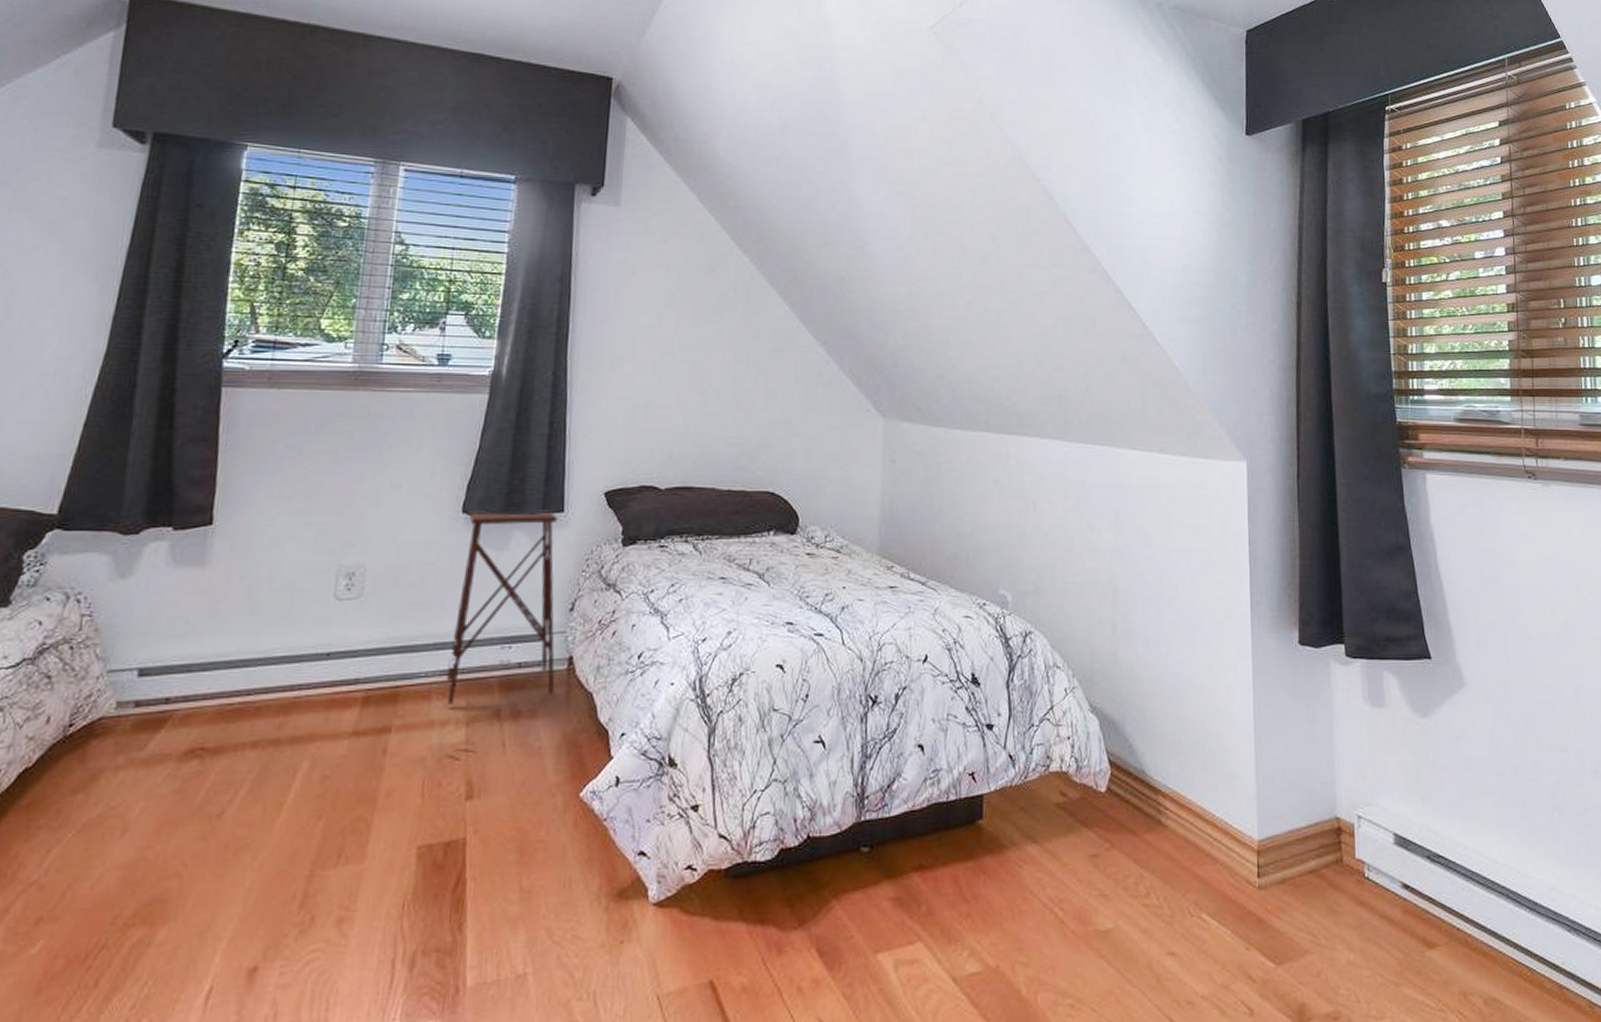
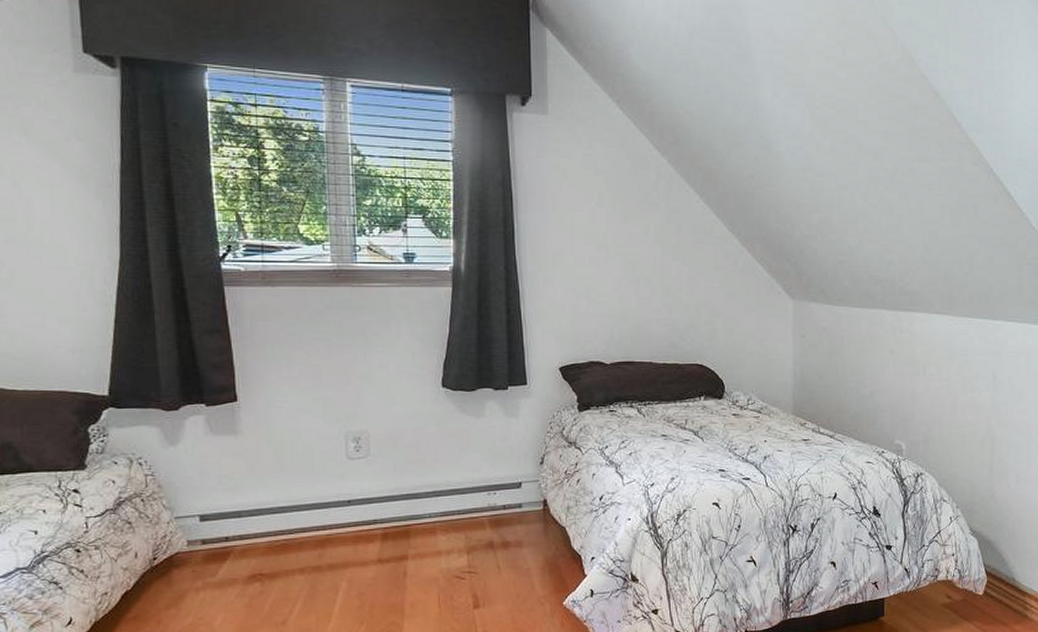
side table: present [446,510,558,705] -> none [446,383,535,538]

